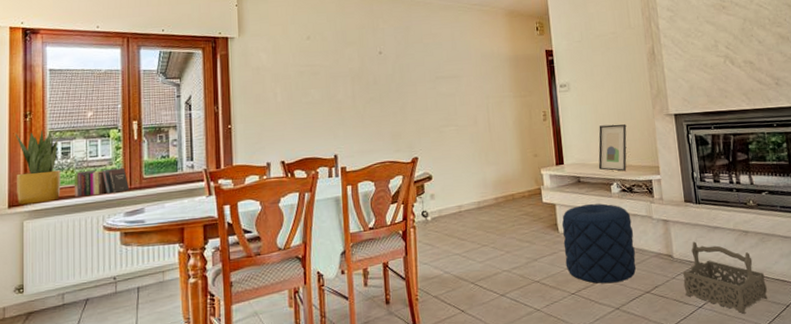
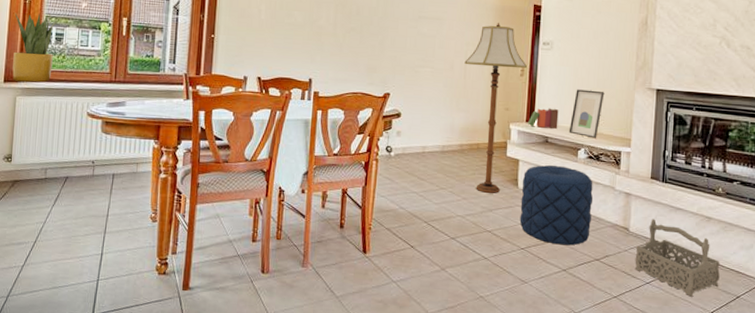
books: present [73,168,130,197] -> none [64,58,115,84]
floor lamp: none [487,71,548,243] -> present [464,22,527,193]
books: none [558,147,588,169] -> present [528,108,559,129]

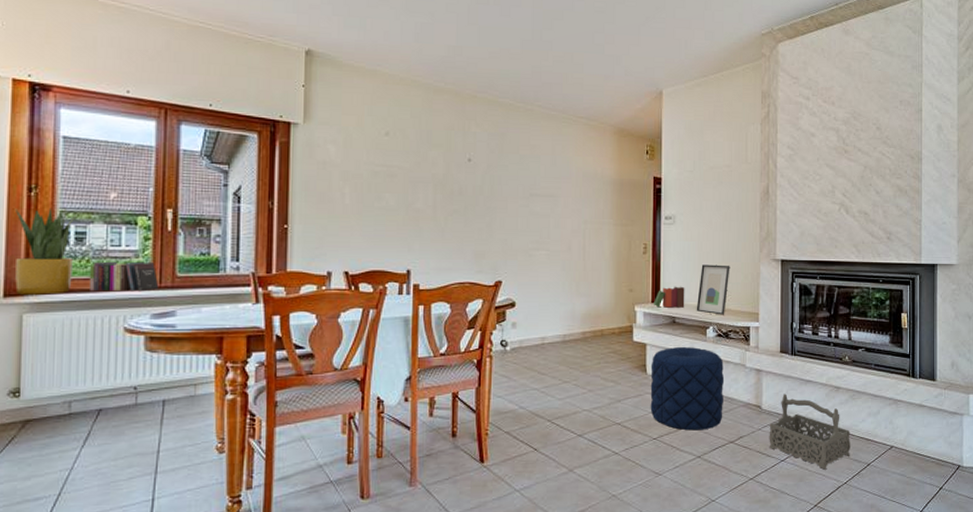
books: none [64,58,115,84] -> present [89,261,159,292]
floor lamp: present [464,22,527,193] -> none [583,196,649,382]

